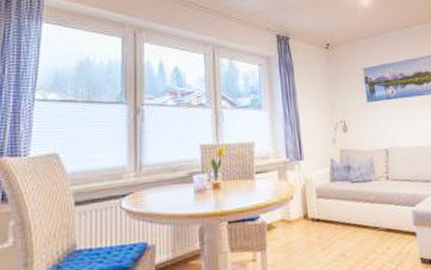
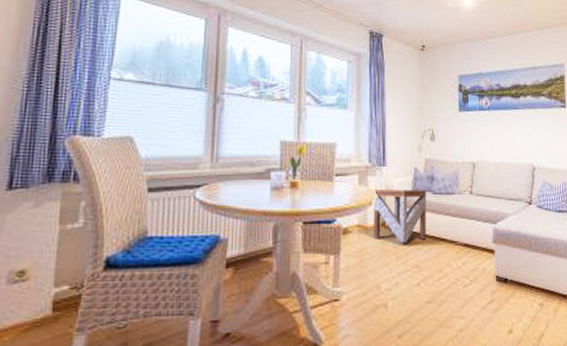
side table: none [294,180,349,234] -> present [373,190,427,243]

